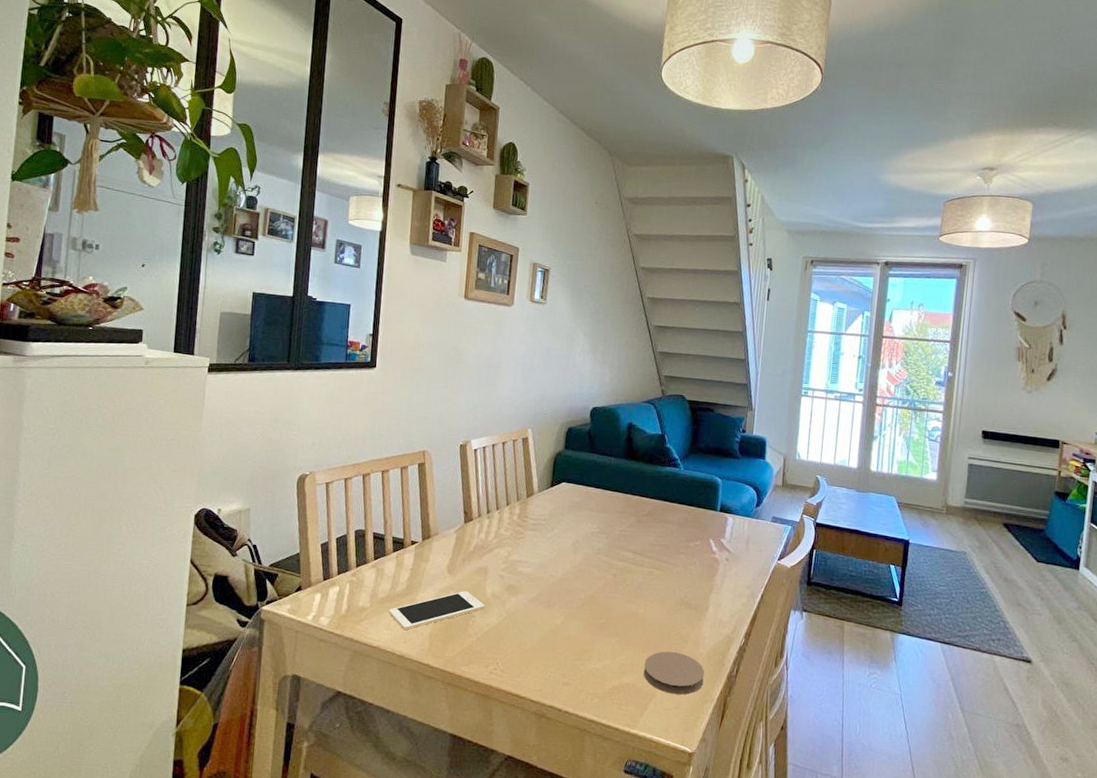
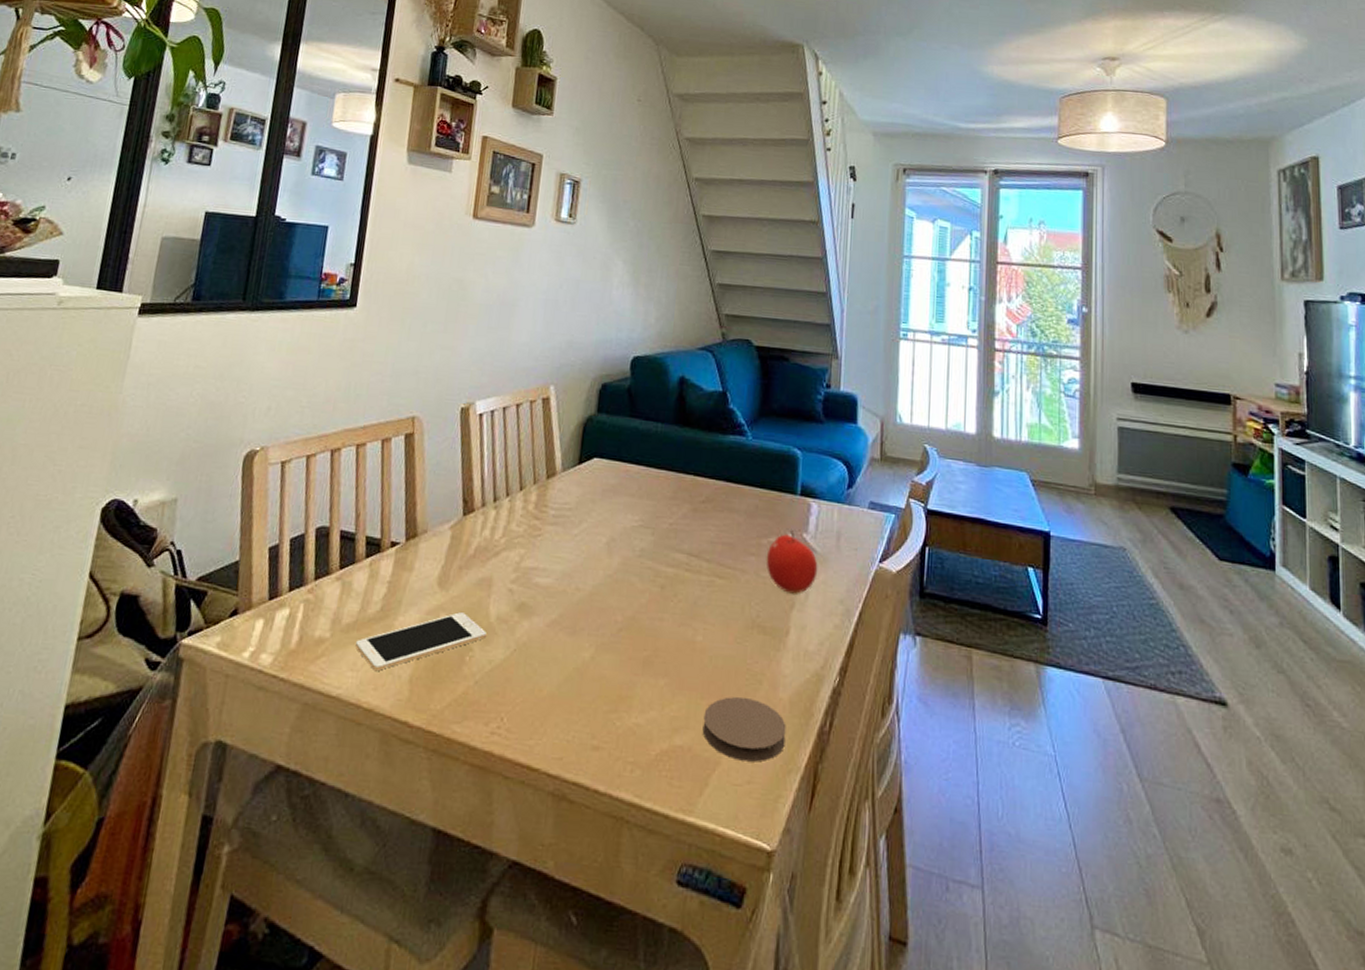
fruit: none [692,536,732,582] -> present [766,530,818,594]

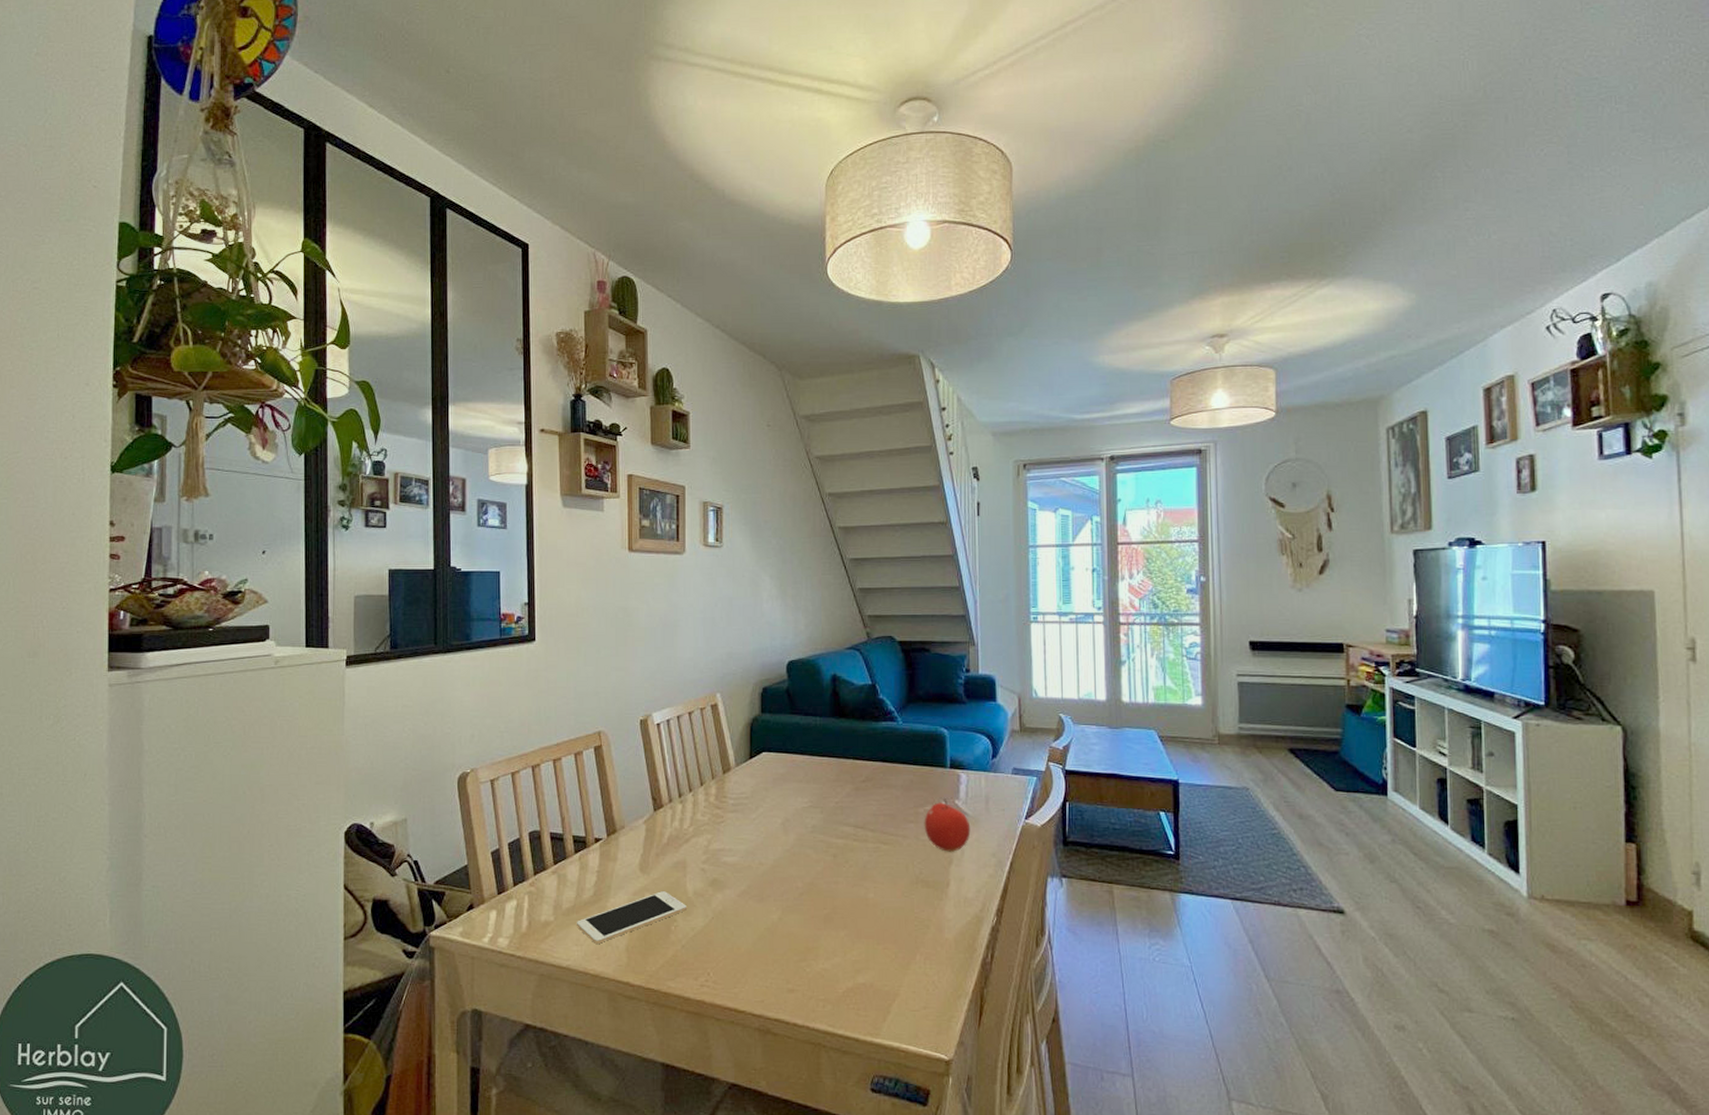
coaster: present [702,696,786,762] -> none [881,940,954,991]

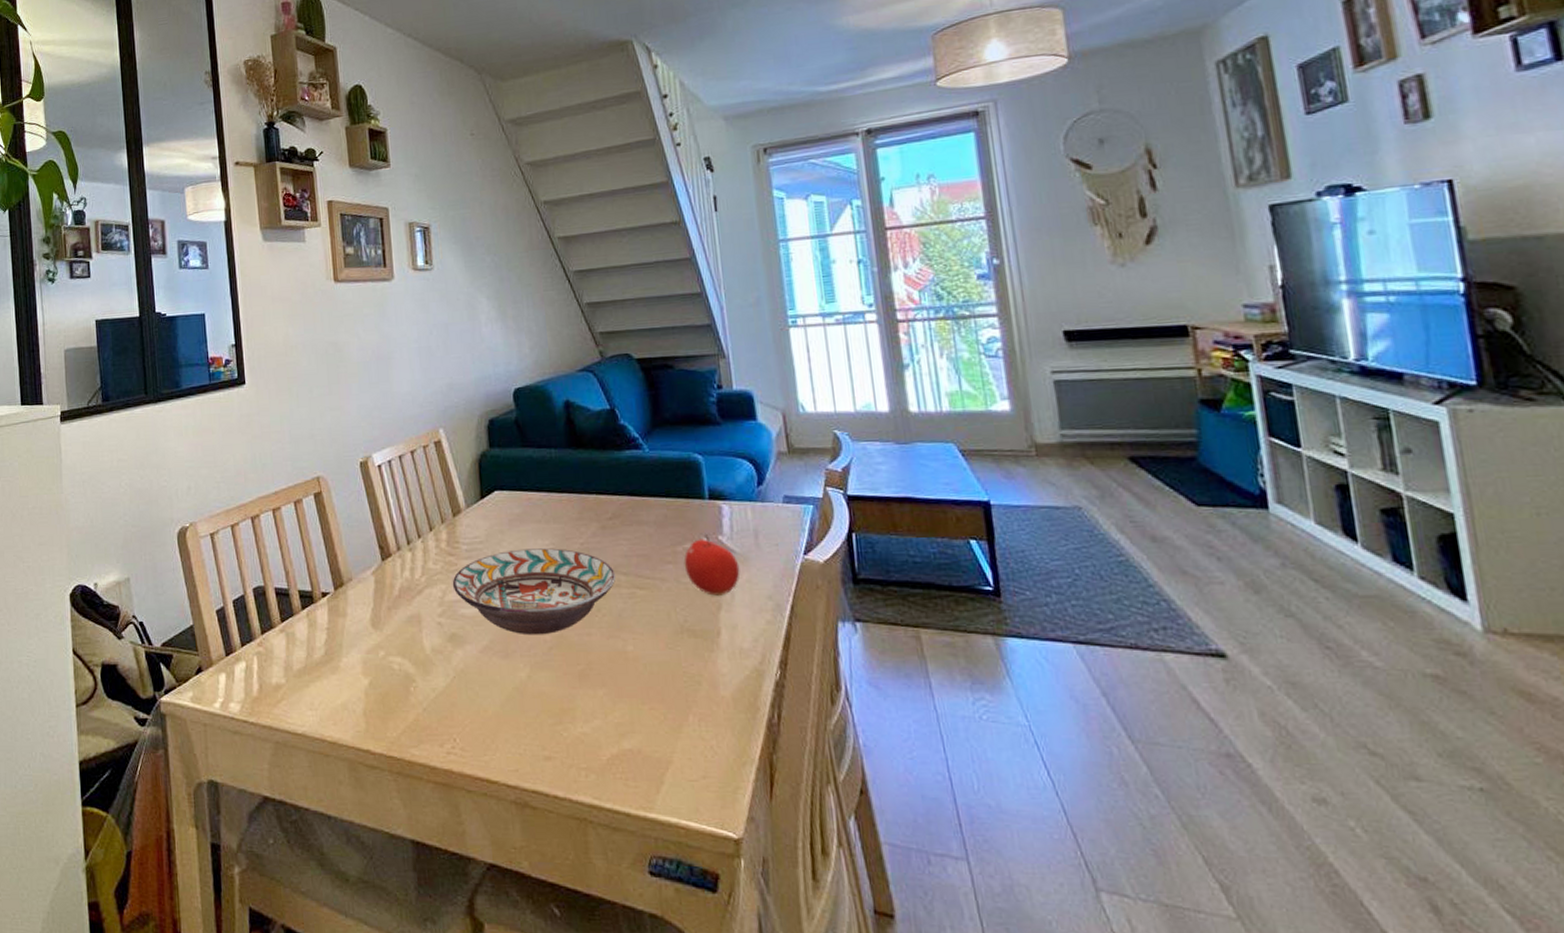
cell phone: present [577,891,687,944] -> none [309,649,425,708]
decorative bowl: none [717,805,865,882] -> present [452,548,616,635]

